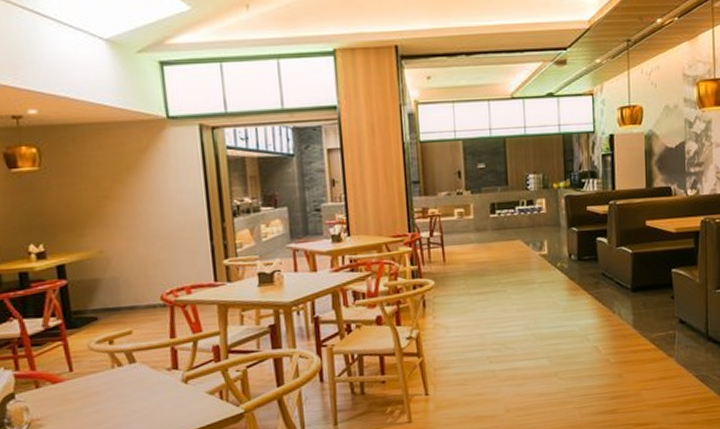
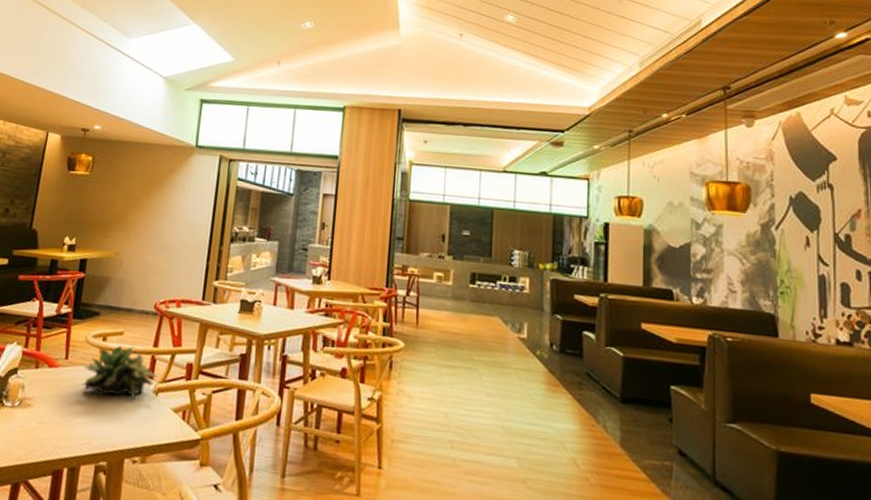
succulent plant: none [94,342,184,397] -> present [81,345,159,400]

